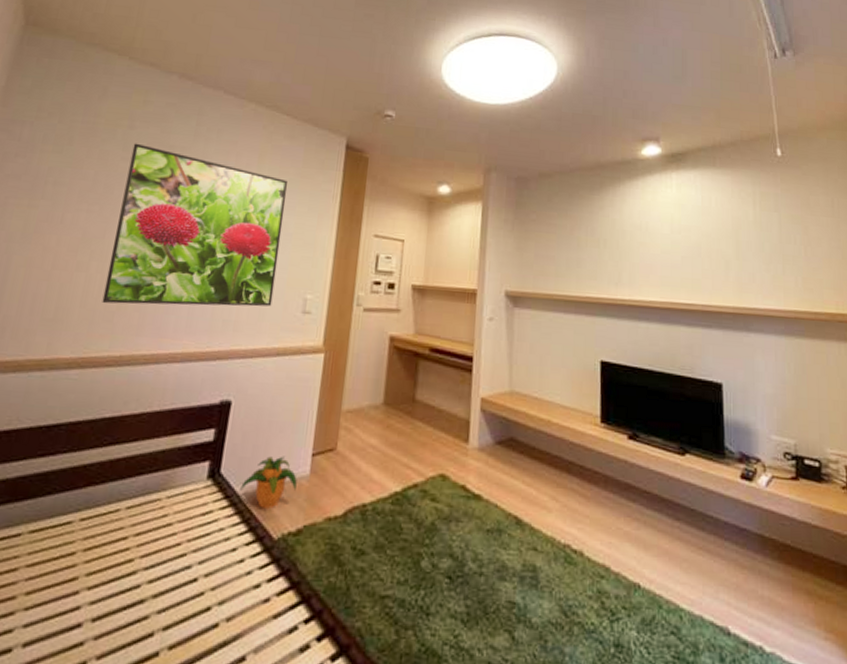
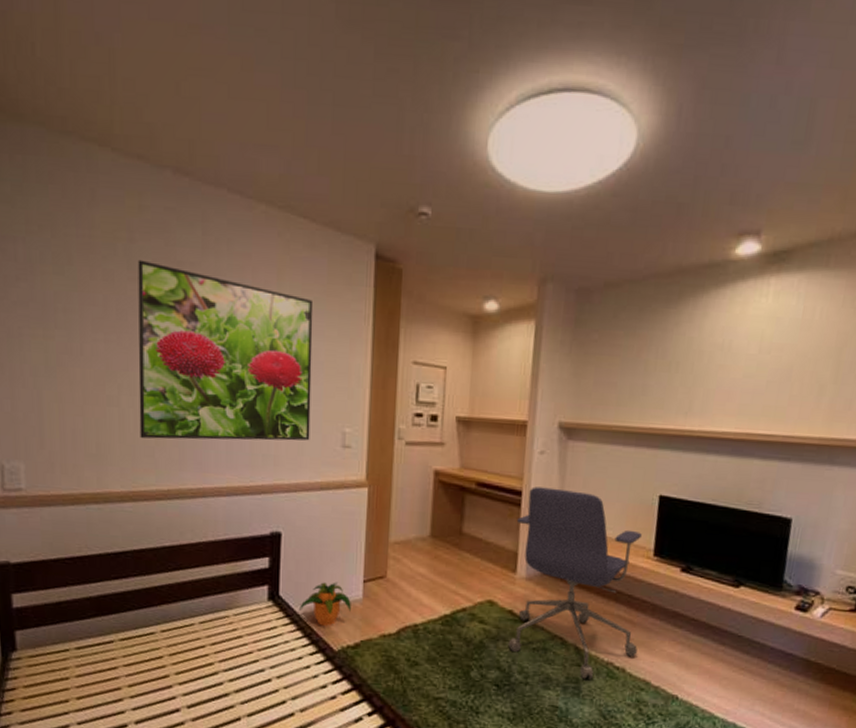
office chair: none [461,352,593,566] -> present [508,487,642,679]

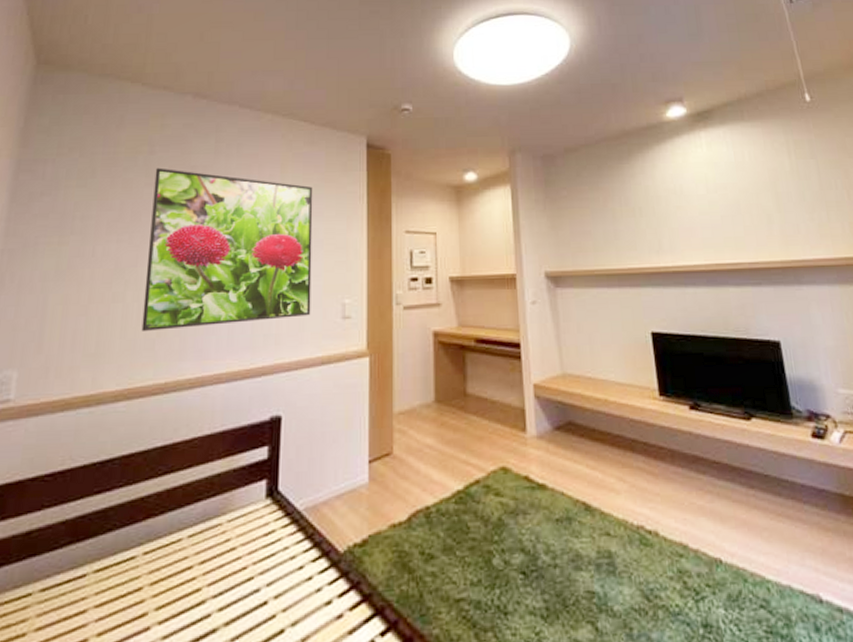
potted plant: present [299,582,351,626] -> none [300,466,356,522]
office chair: present [508,487,642,679] -> none [519,336,666,551]

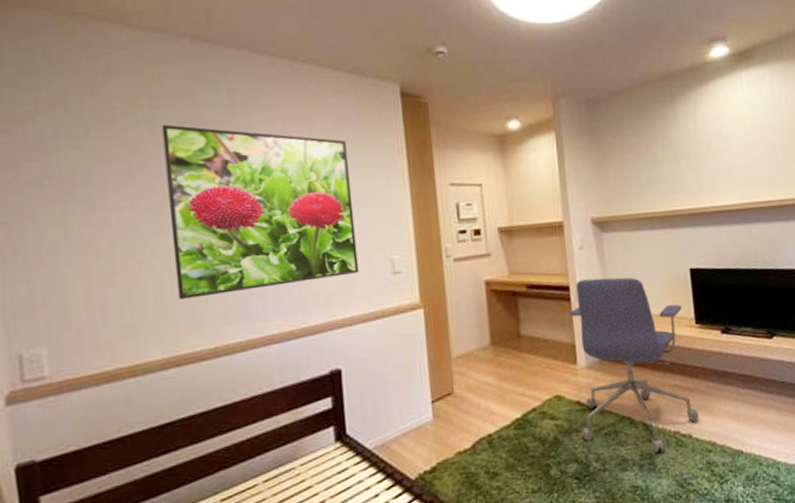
office chair: none [519,336,666,551] -> present [568,277,699,453]

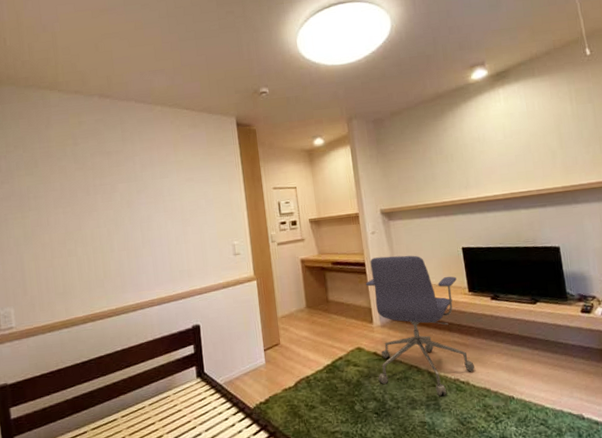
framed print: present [161,124,359,299] -> none [81,155,211,275]

